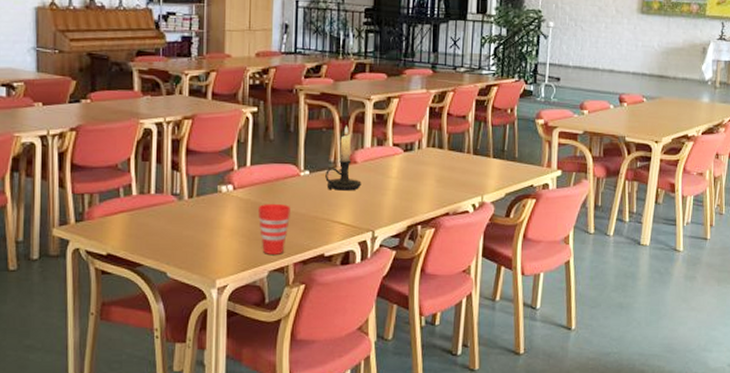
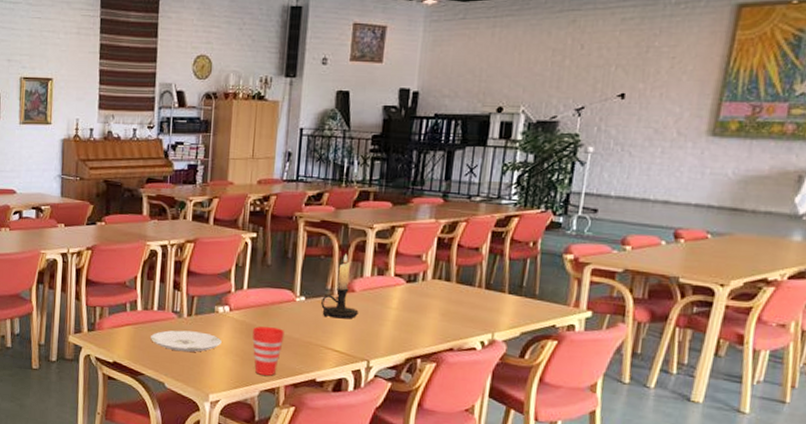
plate: none [147,213,227,237] -> present [150,330,222,352]

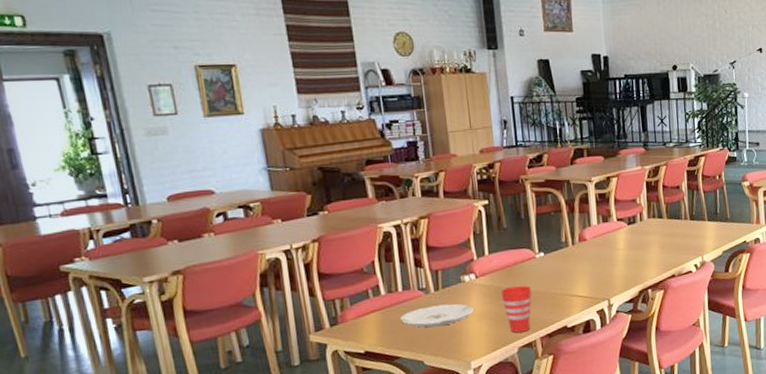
candle holder: present [321,253,359,319] -> none [559,207,593,267]

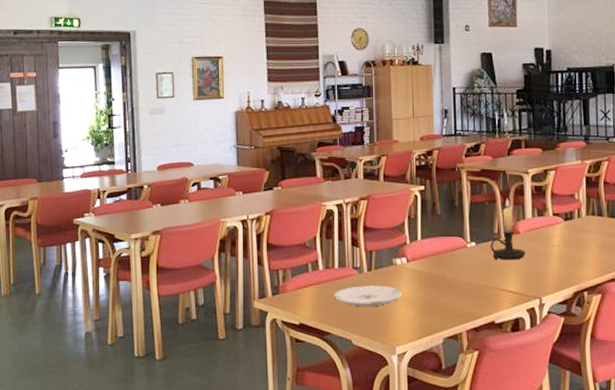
cup: present [500,285,532,333] -> none [430,273,460,322]
candle holder: none [559,207,593,267] -> present [491,198,526,260]

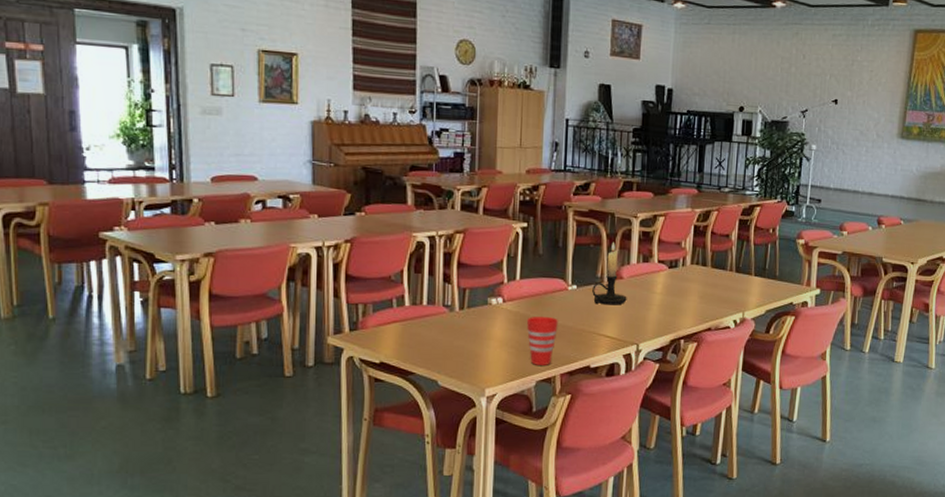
plate: present [333,285,403,307] -> none [419,324,496,347]
cup: none [430,273,460,322] -> present [526,316,558,365]

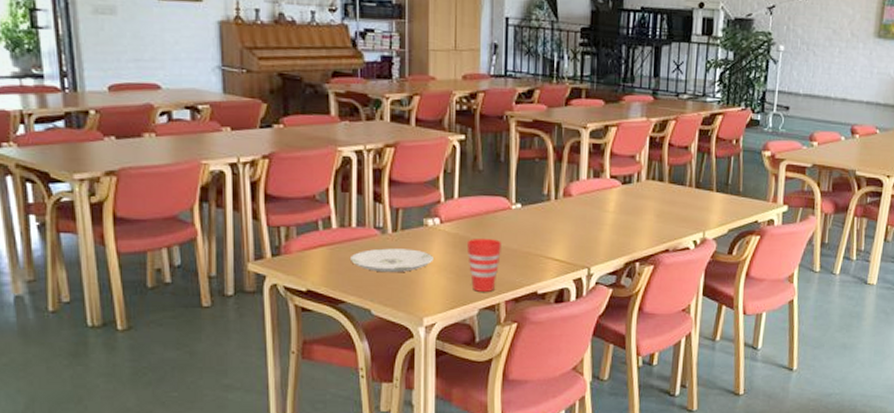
plate: none [419,324,496,347] -> present [349,248,434,273]
candle holder: present [592,241,627,305] -> none [538,155,577,226]

